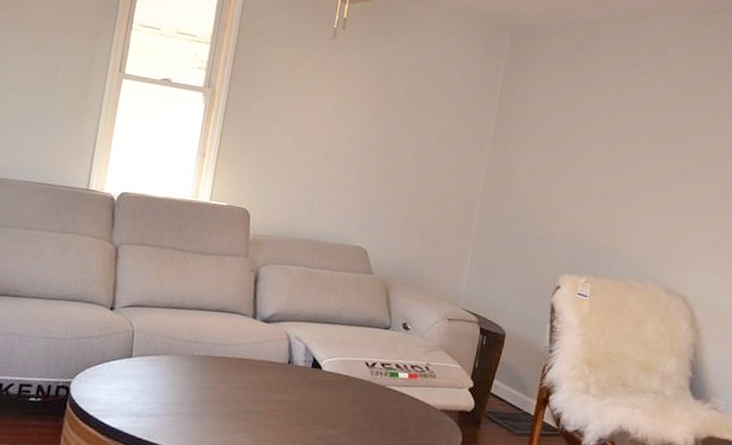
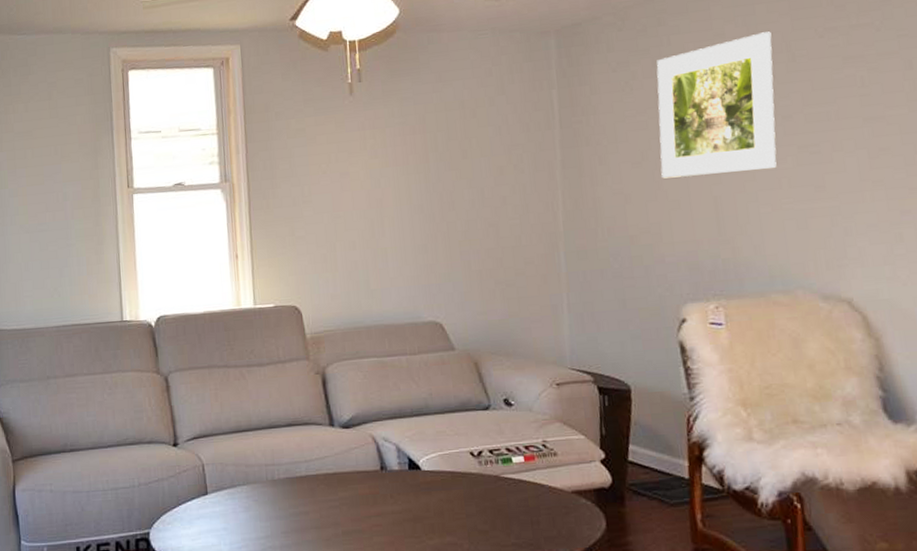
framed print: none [568,70,675,181] -> present [656,31,777,179]

